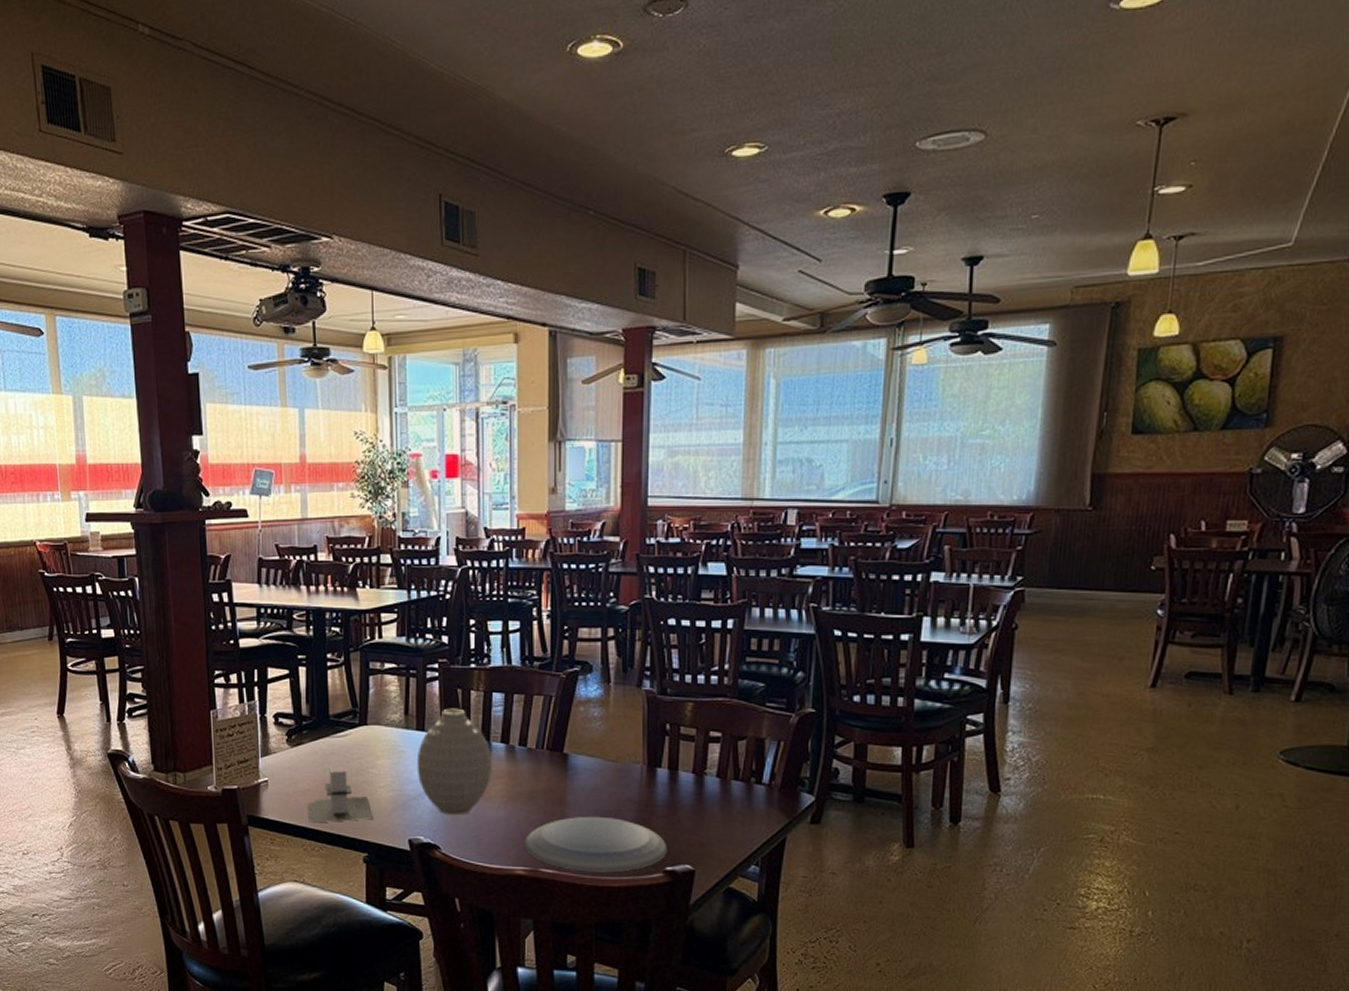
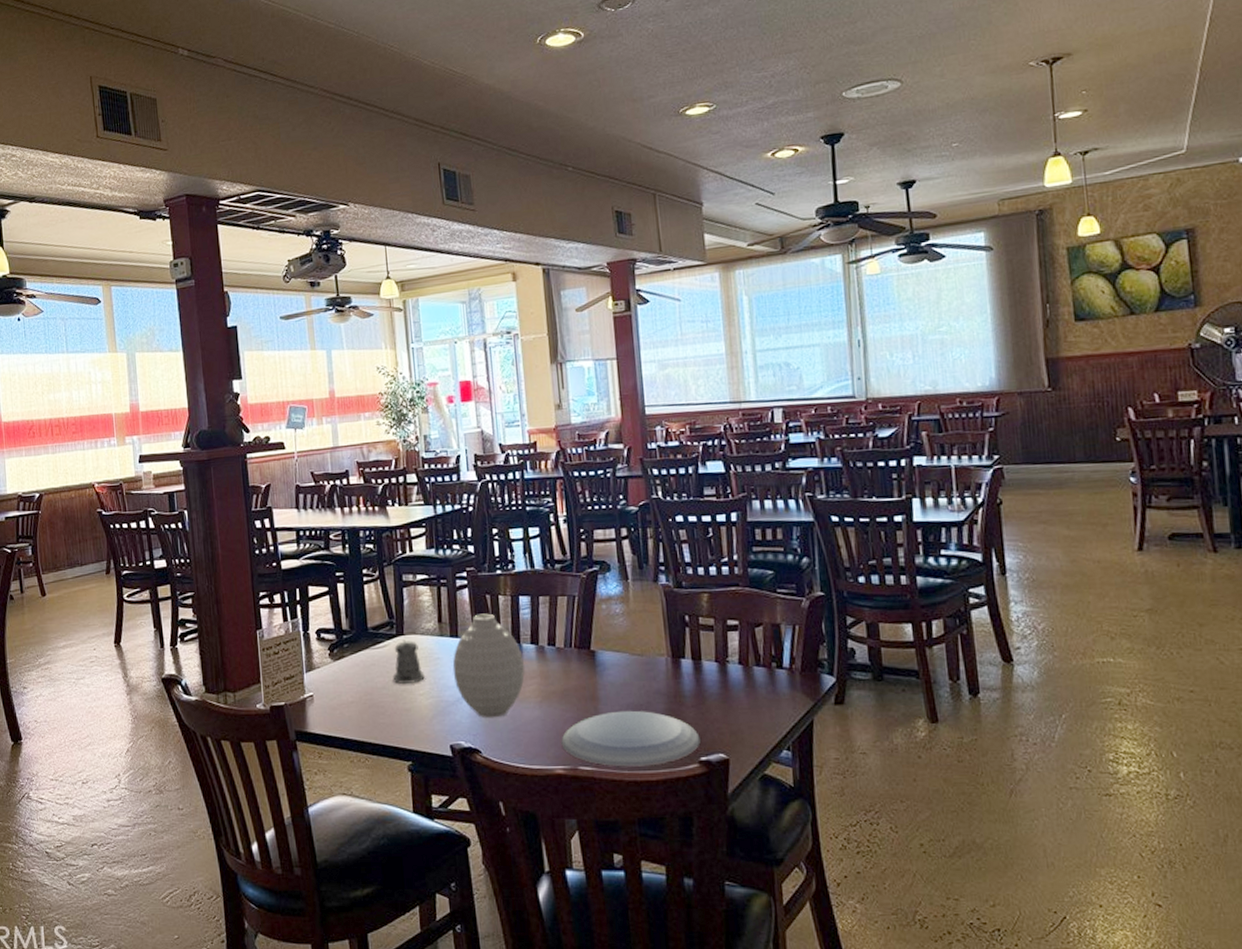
napkin holder: present [308,766,372,823] -> none [352,677,414,735]
pepper shaker: none [353,730,388,775] -> present [392,640,426,684]

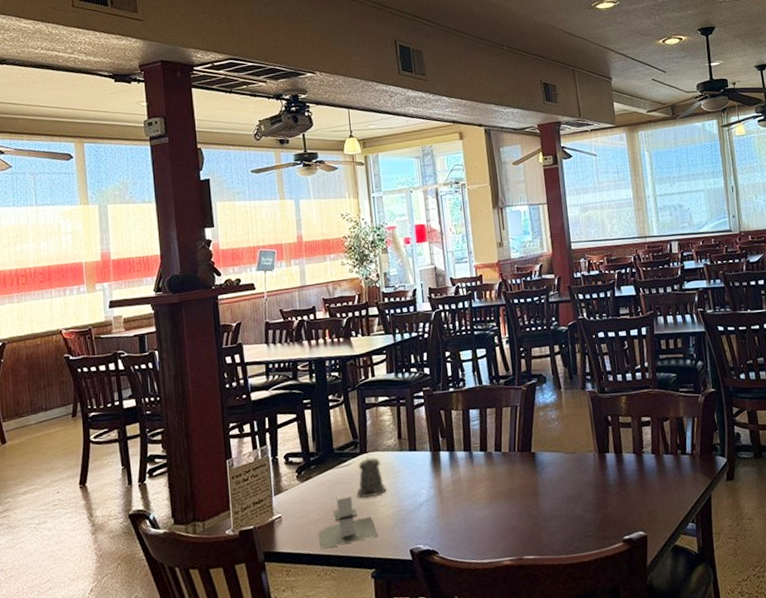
napkin holder: none [352,677,414,735] -> present [319,494,377,549]
vase: present [452,613,525,718] -> none [411,427,476,522]
plate: present [561,710,700,767] -> none [508,501,624,553]

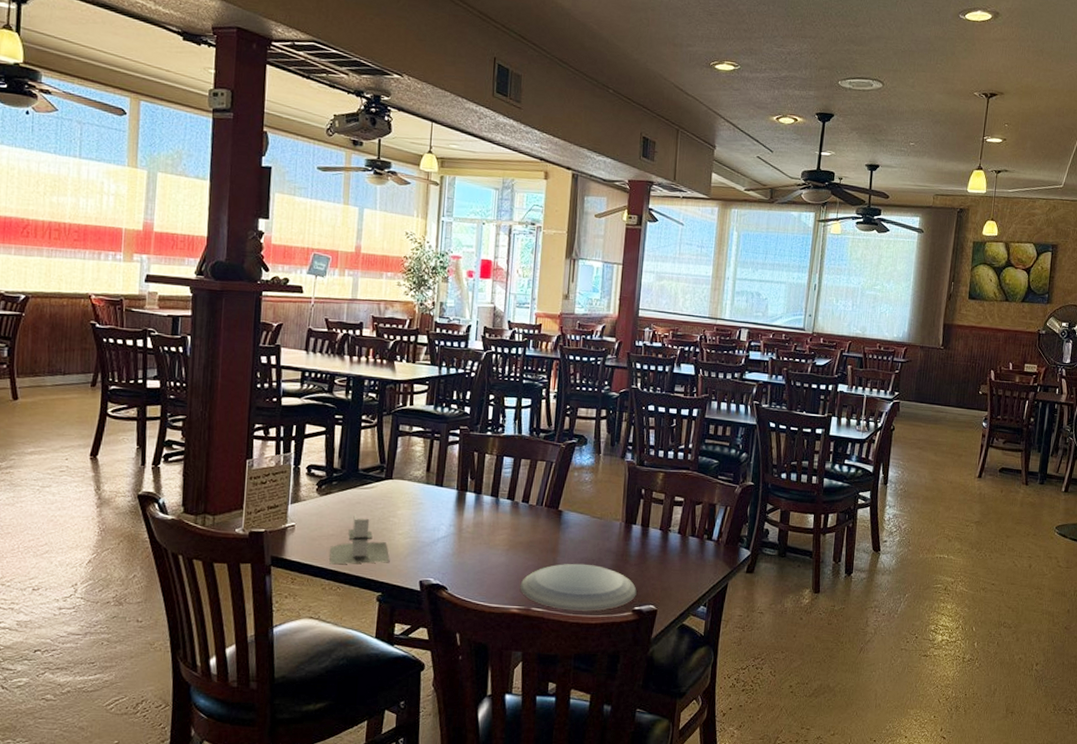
pepper shaker: present [357,457,388,498] -> none [375,483,407,523]
plate: none [508,501,624,553] -> present [520,563,637,611]

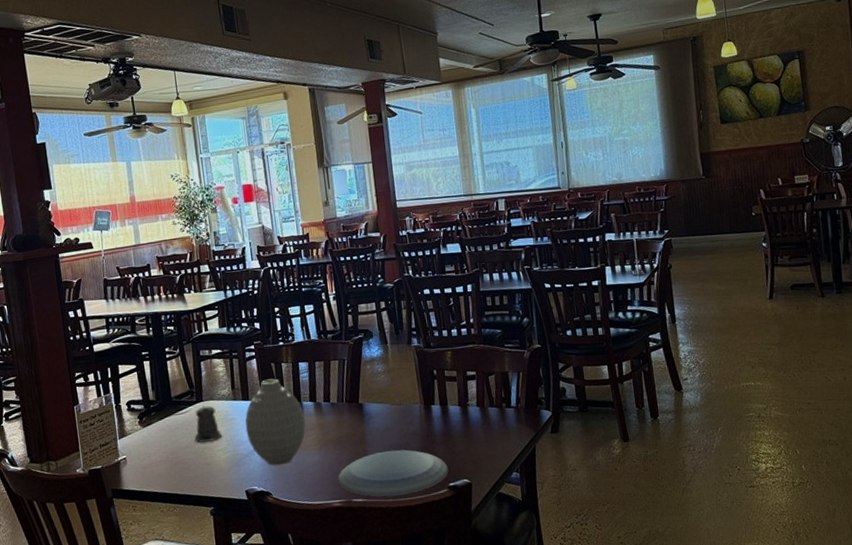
napkin holder: present [329,514,389,565] -> none [161,438,214,488]
pepper shaker: none [375,483,407,523] -> present [194,405,223,443]
vase: none [432,468,499,560] -> present [245,378,306,466]

